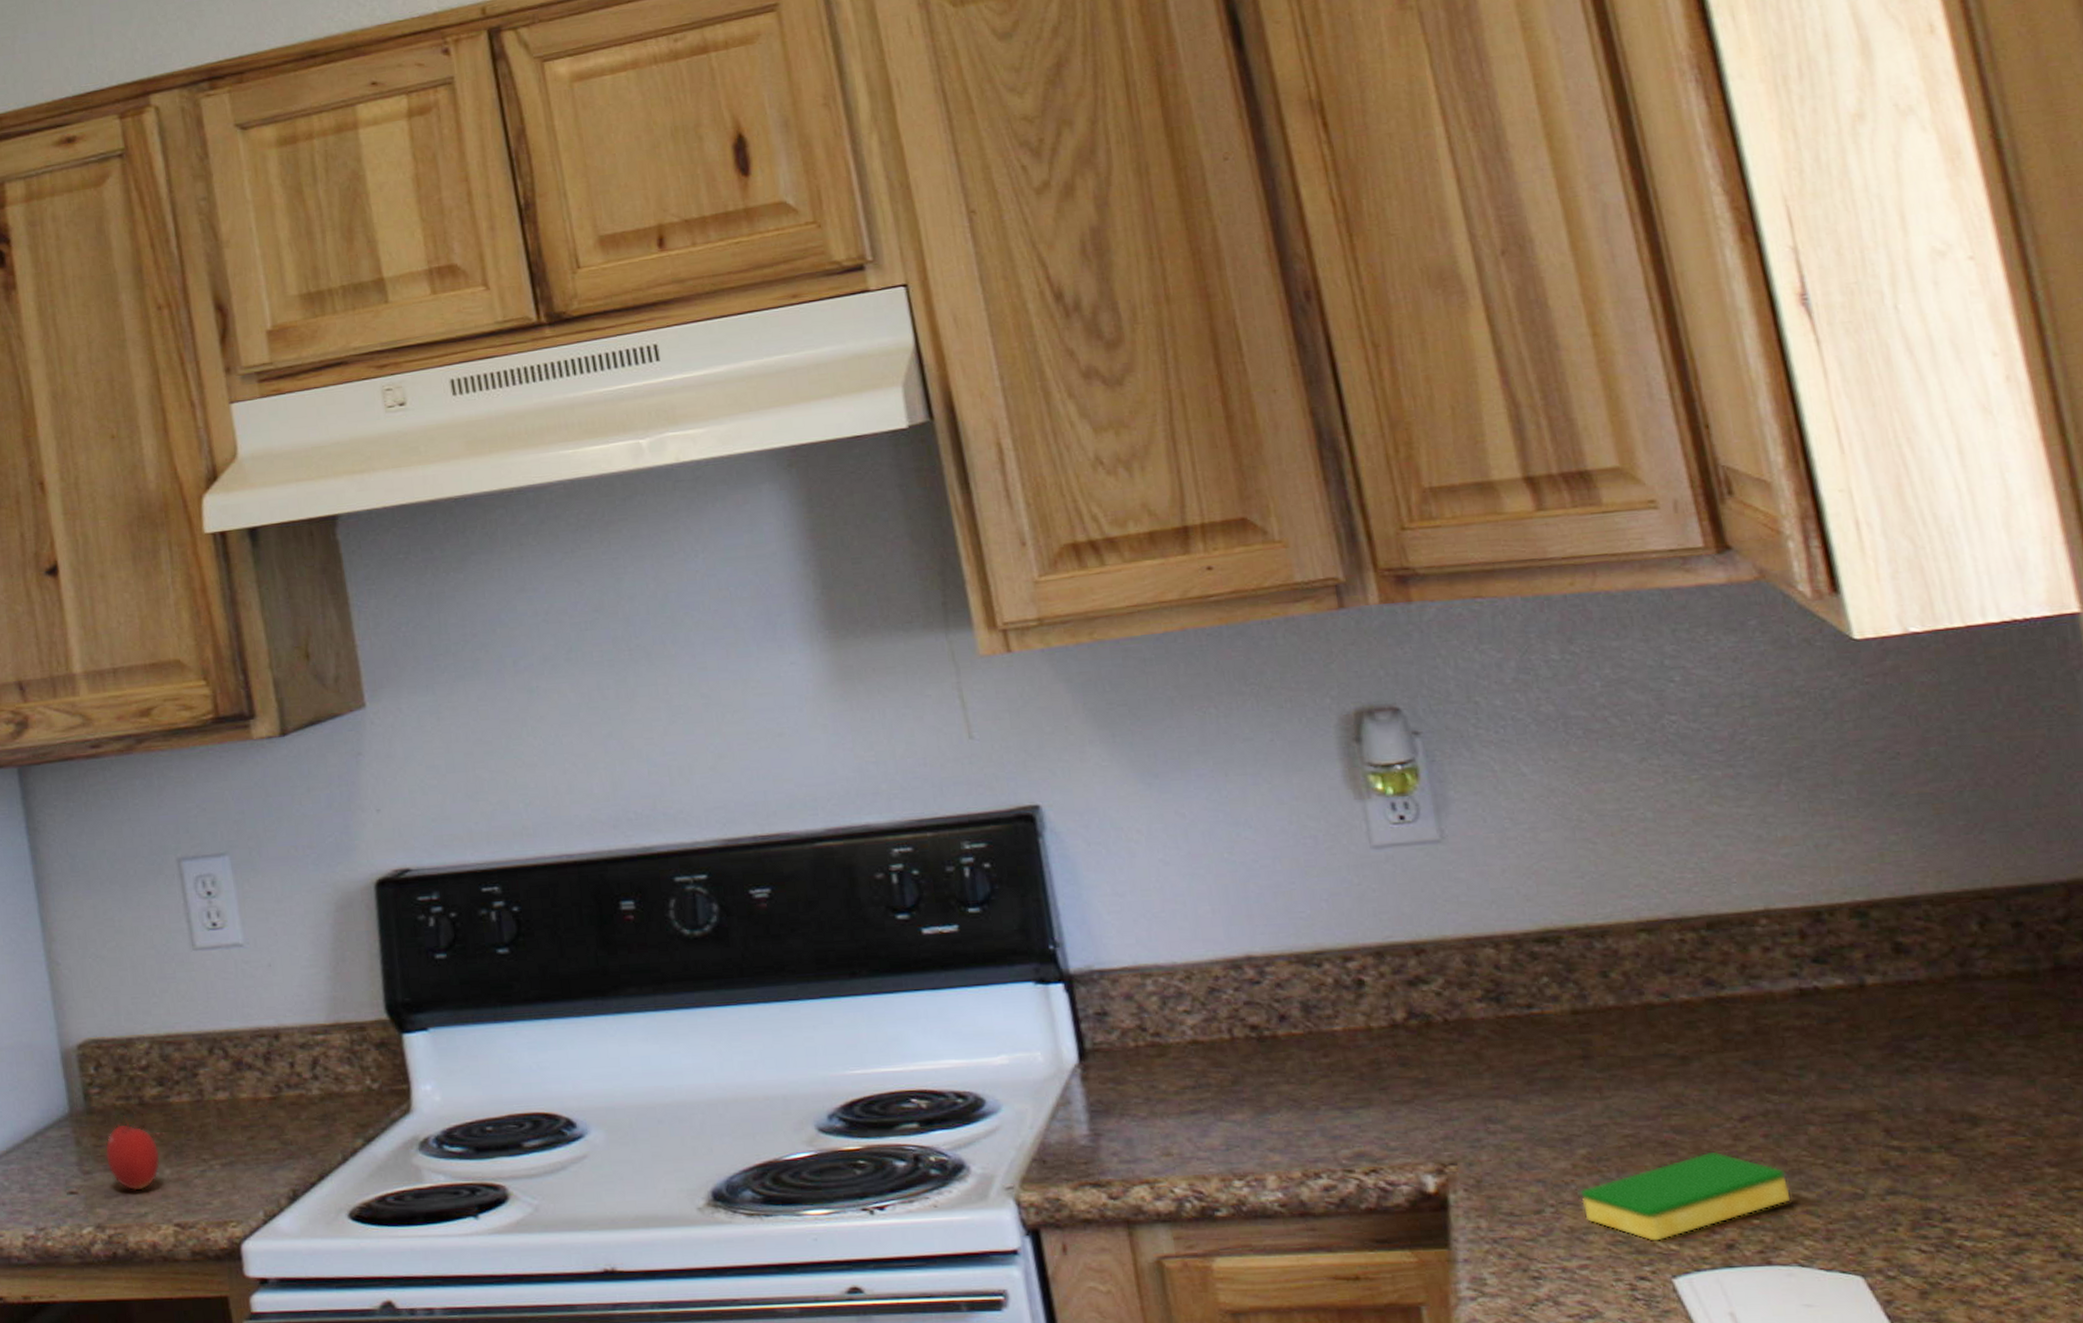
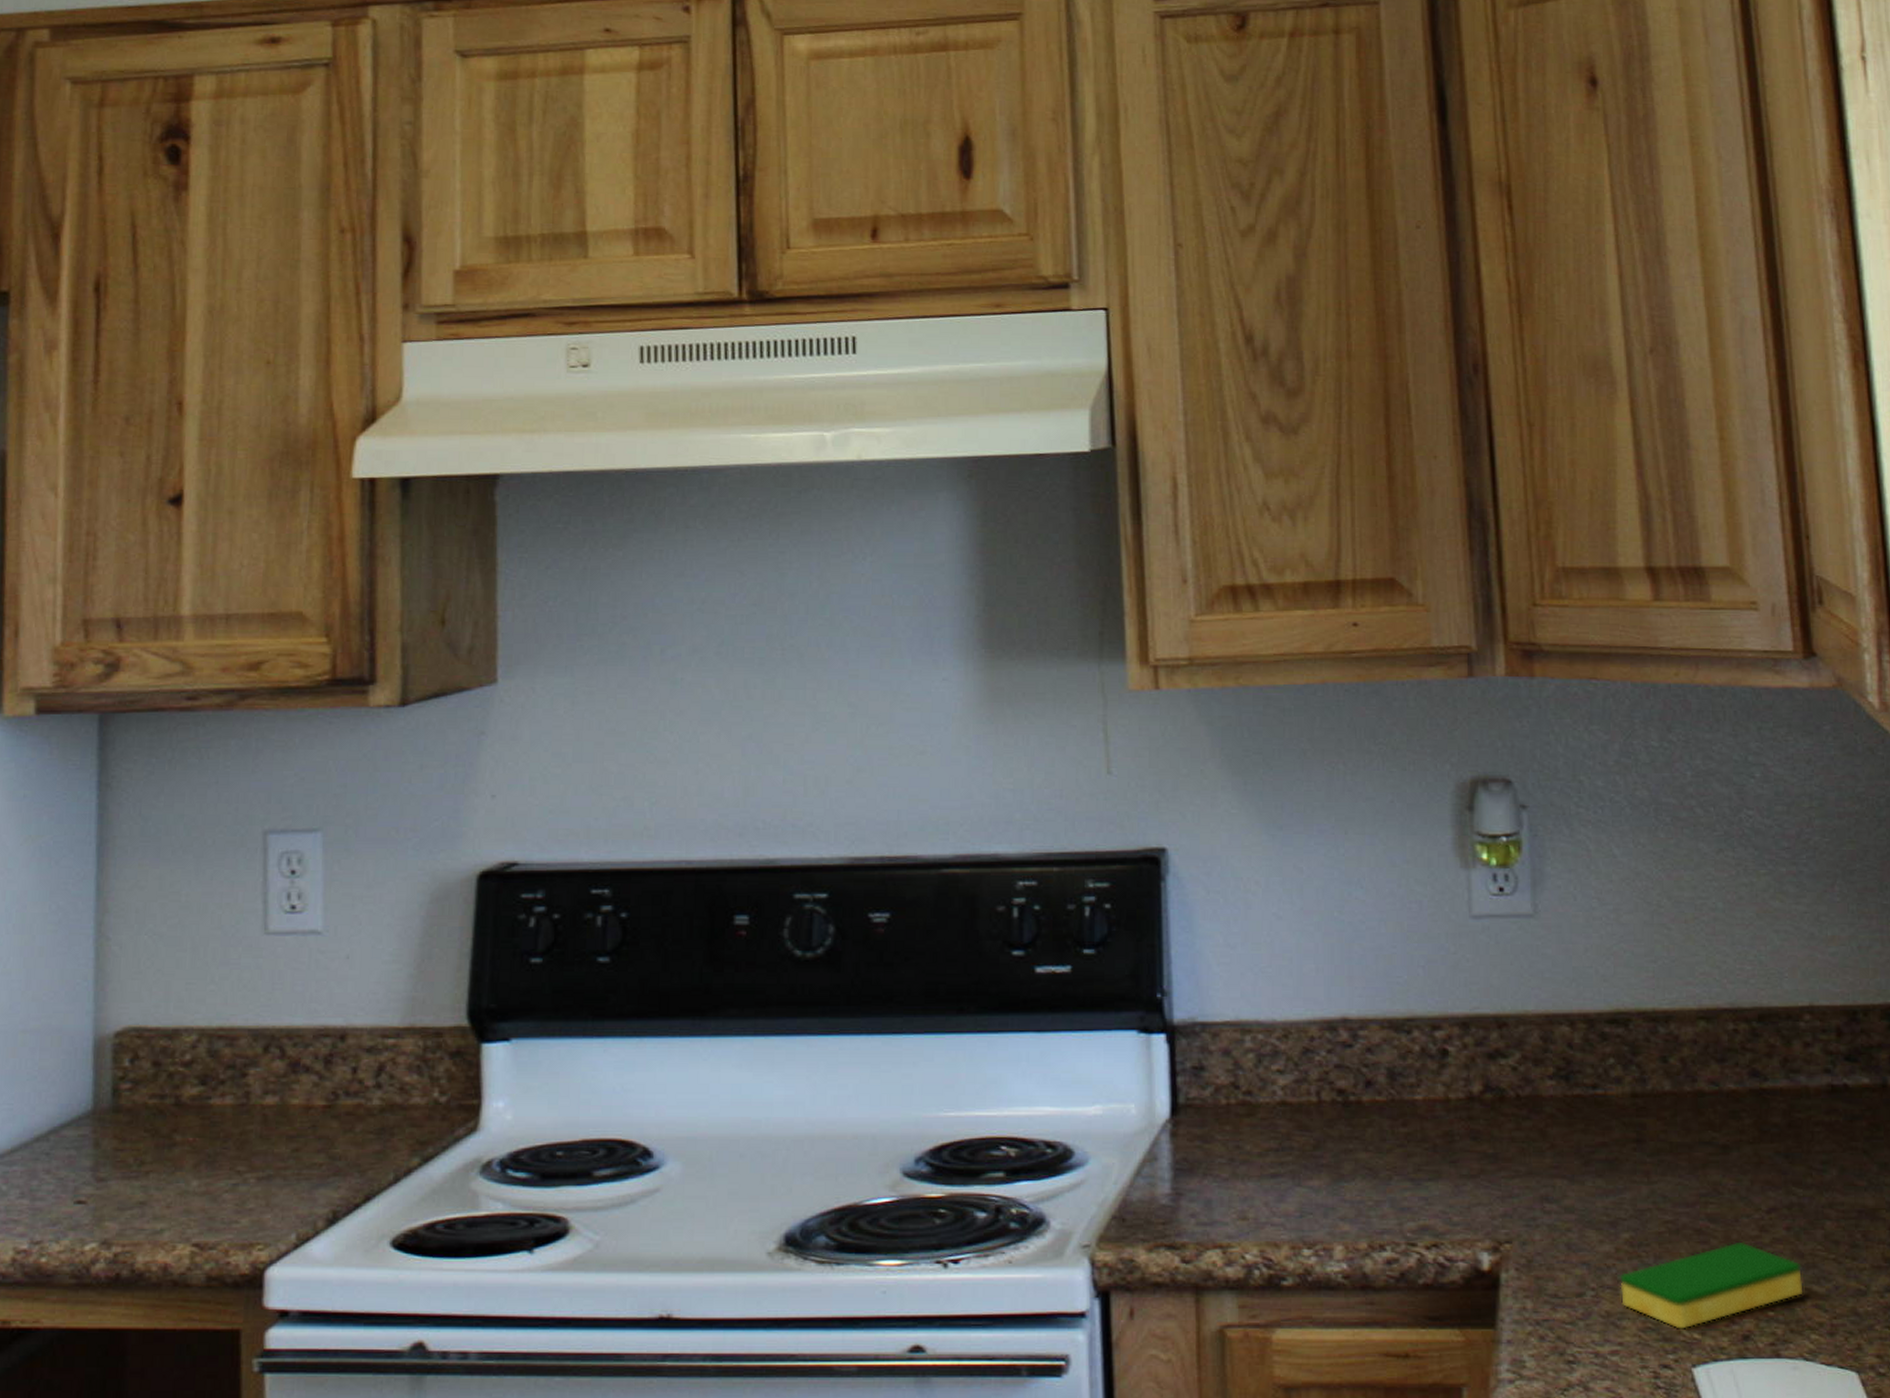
apple: present [105,1116,160,1191] -> none [126,1117,189,1203]

